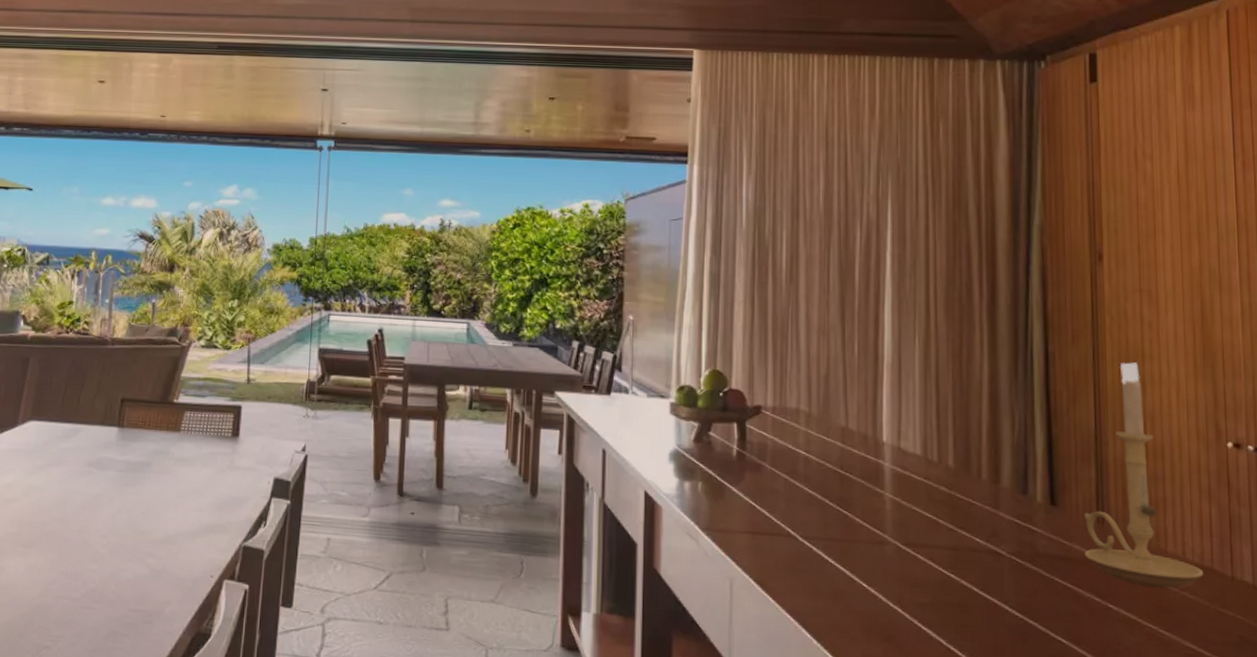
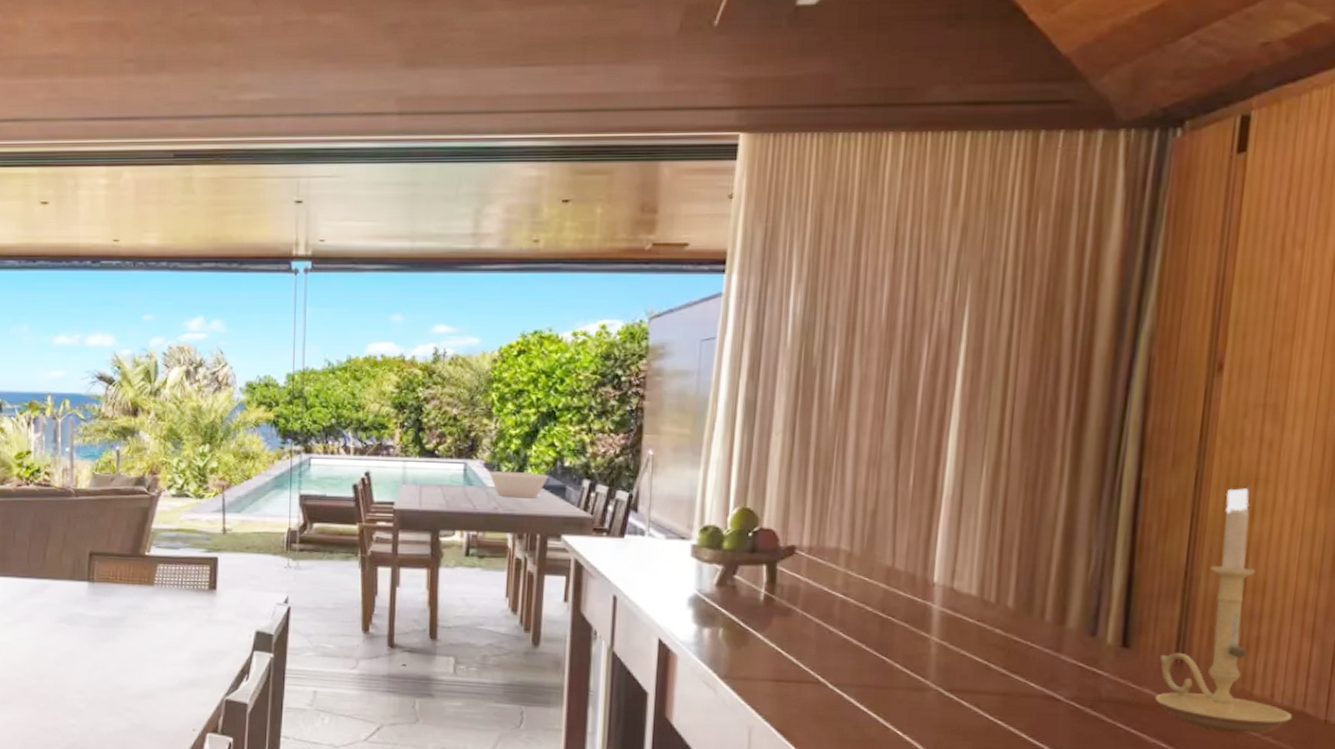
bowl: none [490,331,542,357] -> present [489,471,548,499]

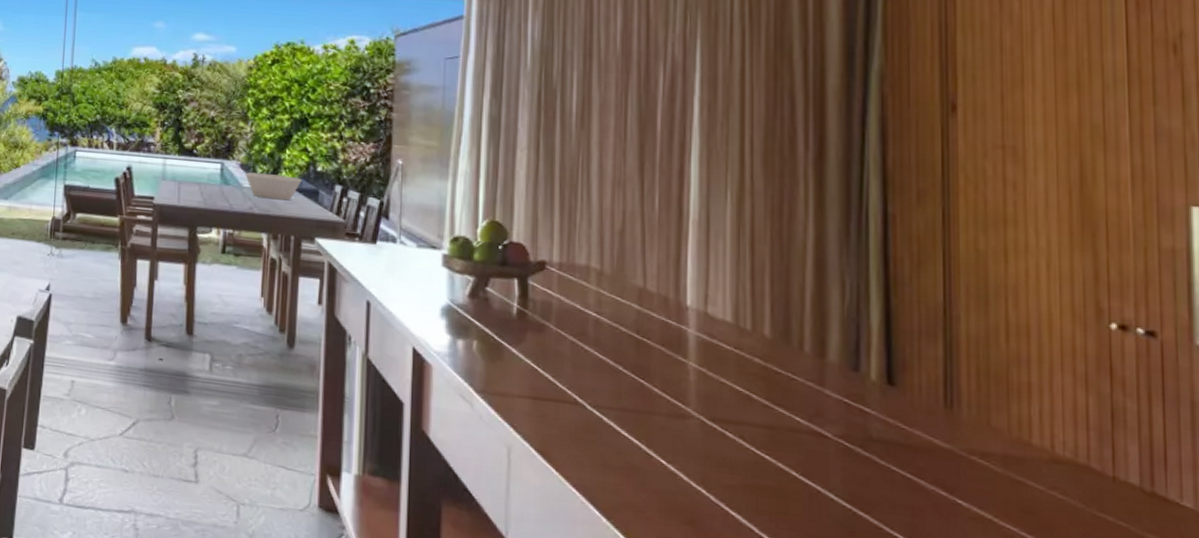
candle holder: present [1154,488,1293,733] -> none [928,228,1078,487]

